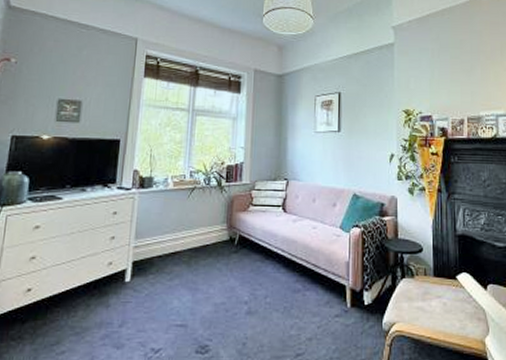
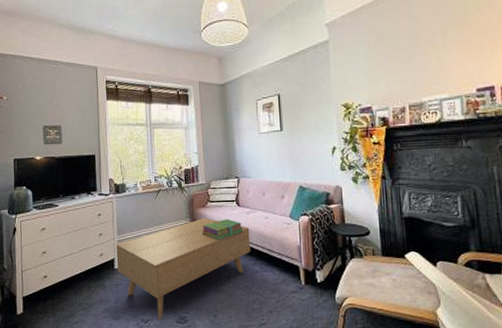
coffee table: none [128,223,295,350] -> present [116,217,251,320]
stack of books: none [240,227,288,251] -> present [202,219,244,240]

